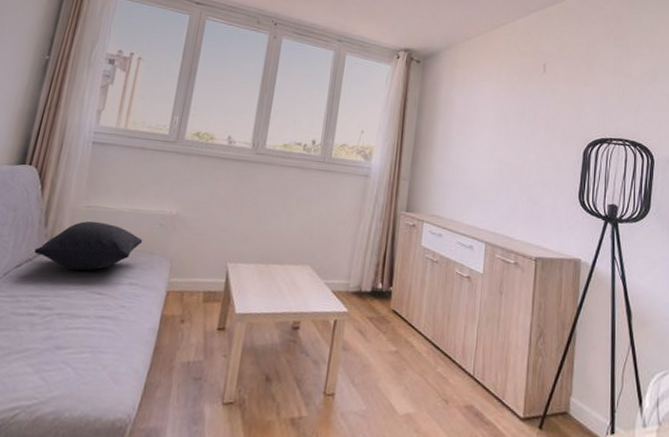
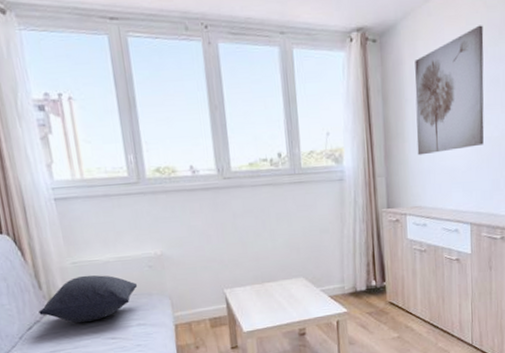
wall art: none [442,66,515,169] -> present [415,25,484,156]

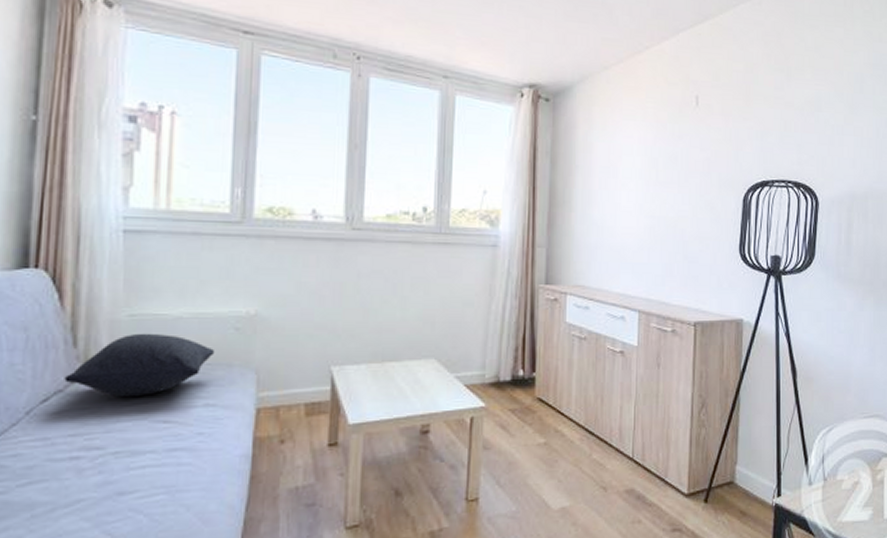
wall art: present [415,25,484,156] -> none [585,100,663,228]

